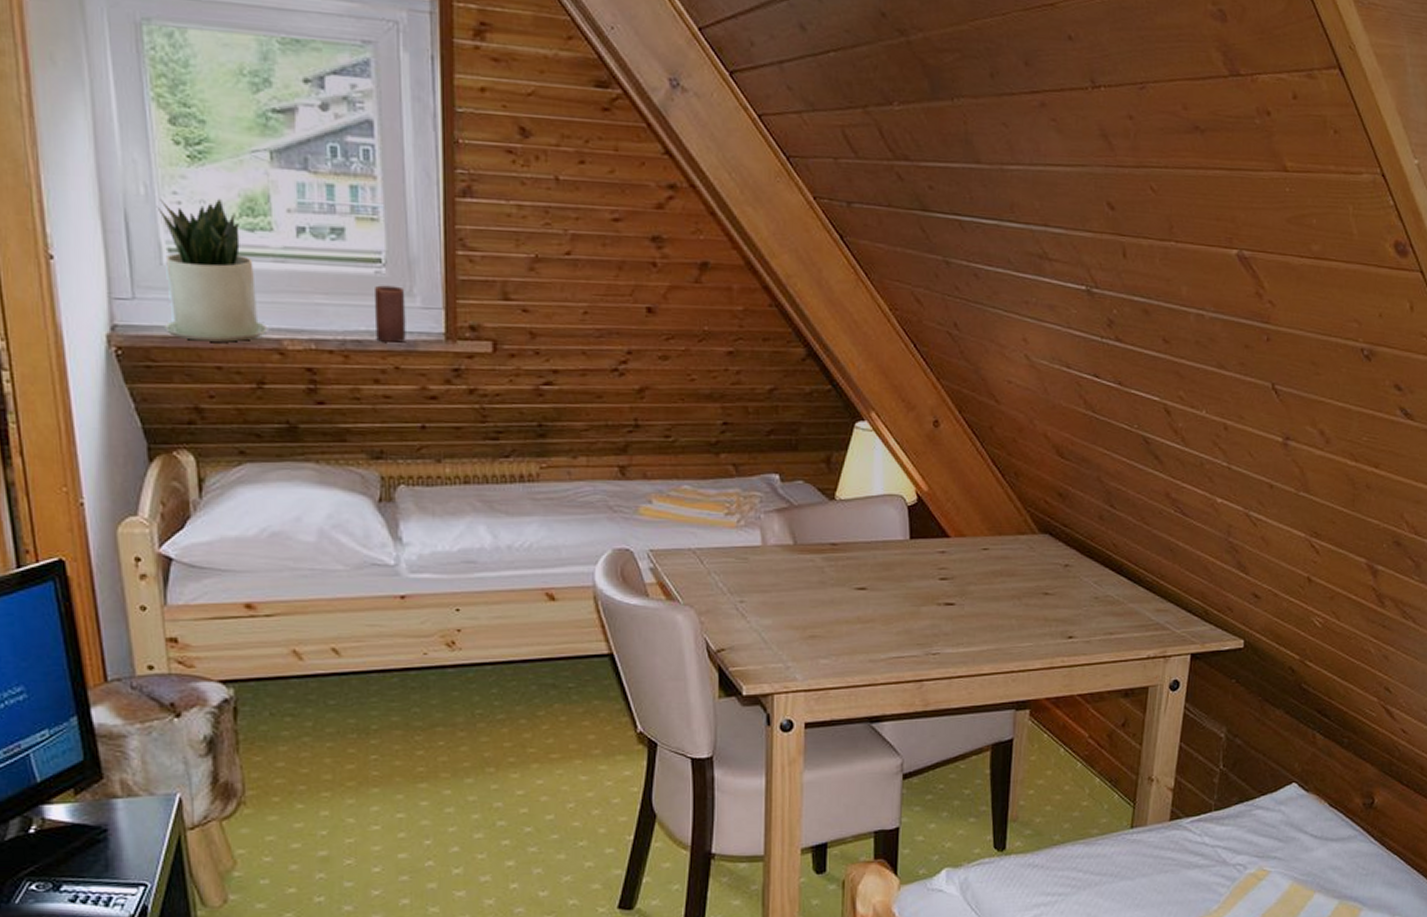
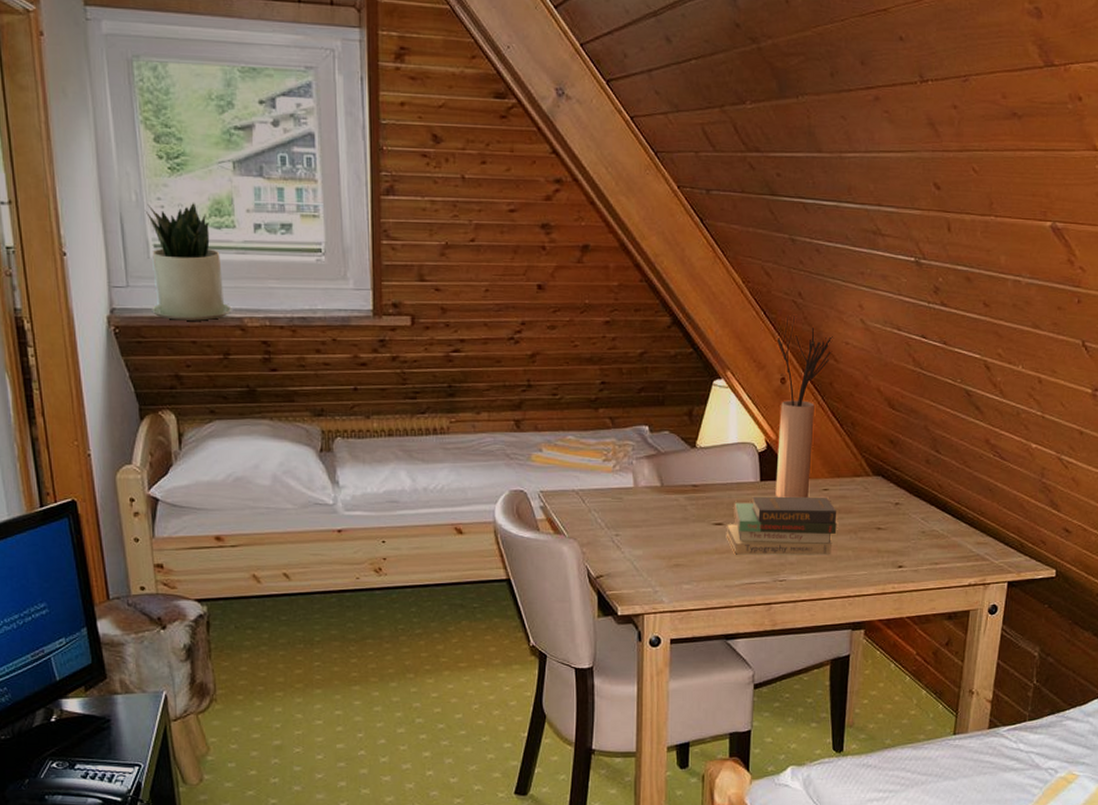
candle: present [375,285,406,343] -> none [316,271,342,319]
books: none [870,556,999,624] -> present [726,496,837,555]
vase: none [927,349,995,558] -> present [775,315,834,498]

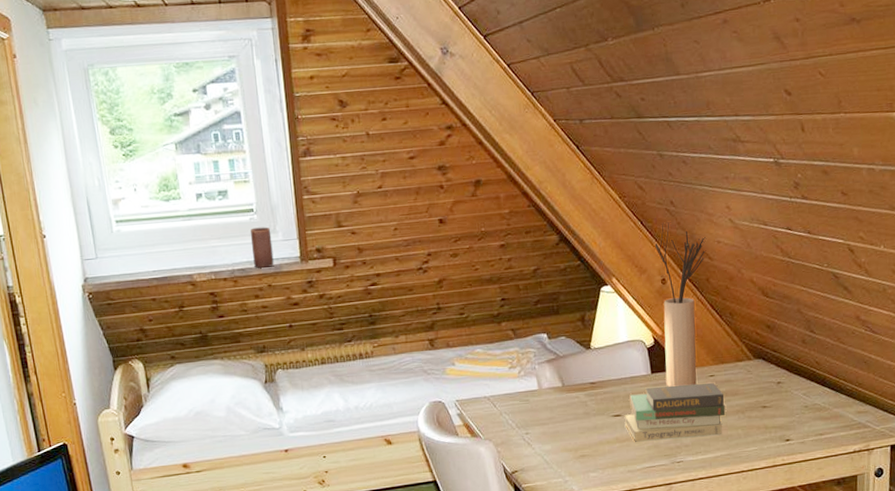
planter: present [145,202,232,321] -> none [106,181,183,283]
candle: none [316,271,342,319] -> present [251,227,274,268]

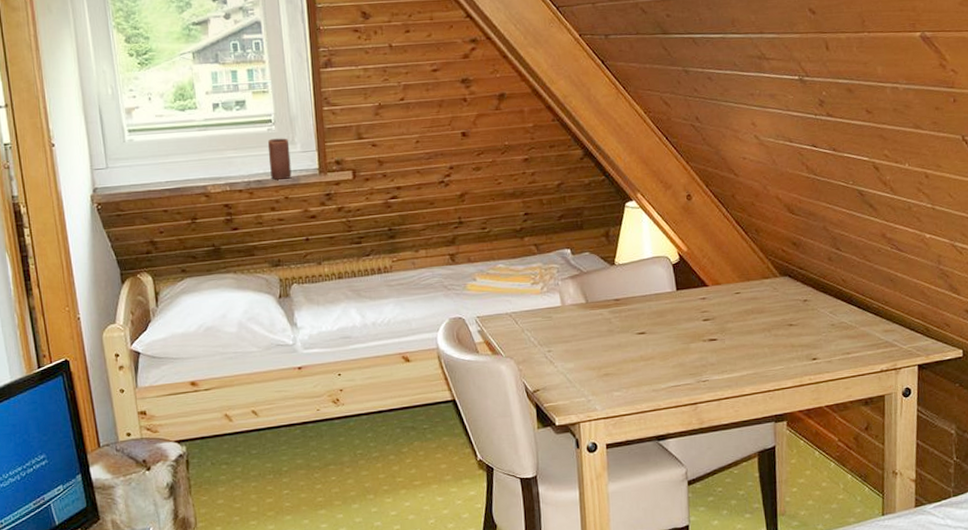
books: present [624,382,726,442] -> none [649,300,752,360]
vase: present [655,222,707,387] -> none [680,138,732,304]

